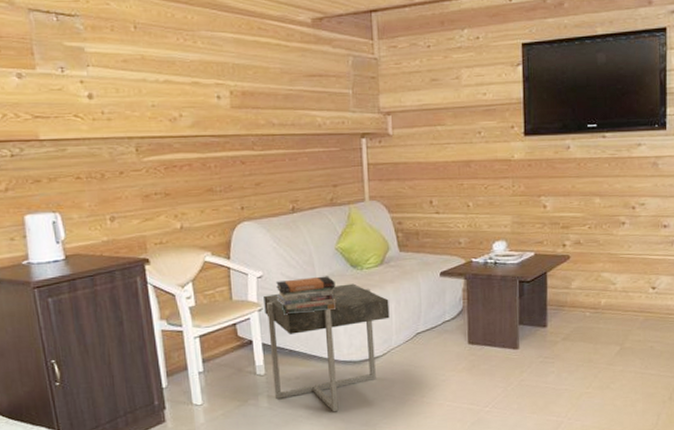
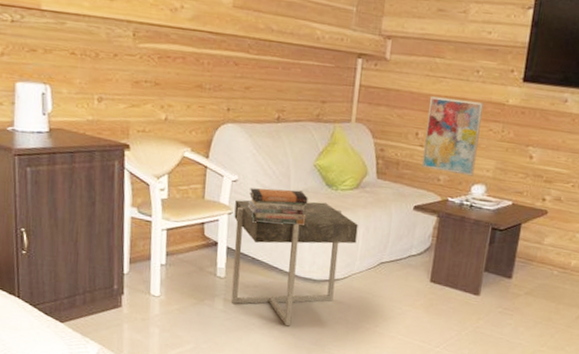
wall art: none [438,161,493,235] -> present [422,96,483,177]

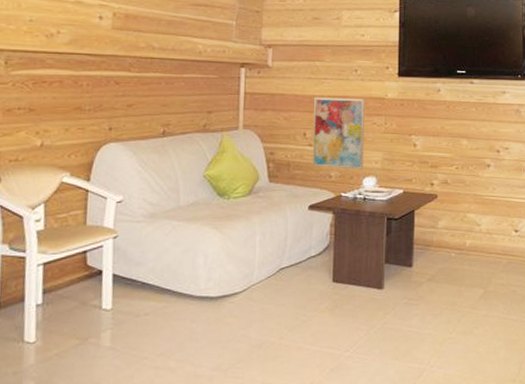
side table: present [230,199,358,326] -> none [119,213,254,354]
book stack: present [248,188,308,226] -> none [134,204,200,244]

